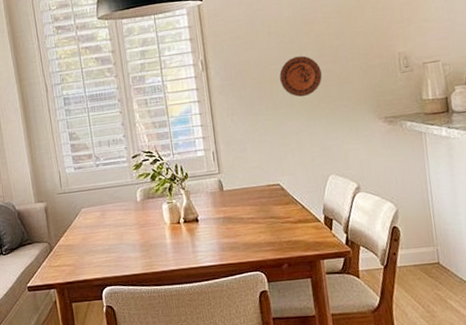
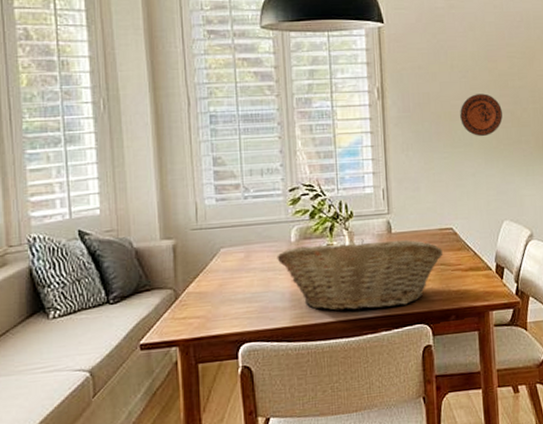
fruit basket: none [126,196,273,260] -> present [277,239,444,311]

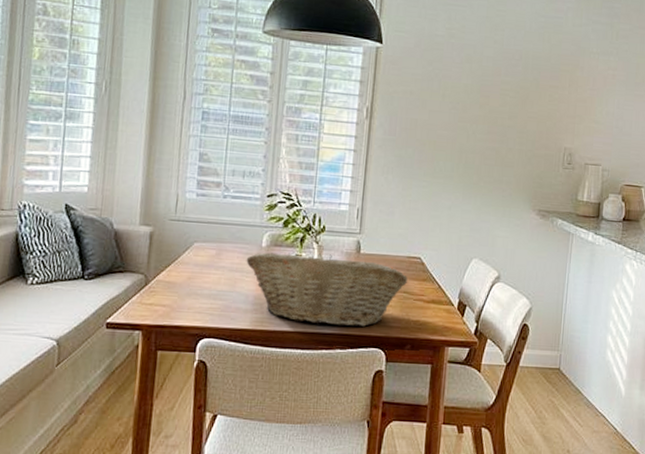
decorative plate: present [460,93,503,137] -> none [444,127,487,171]

